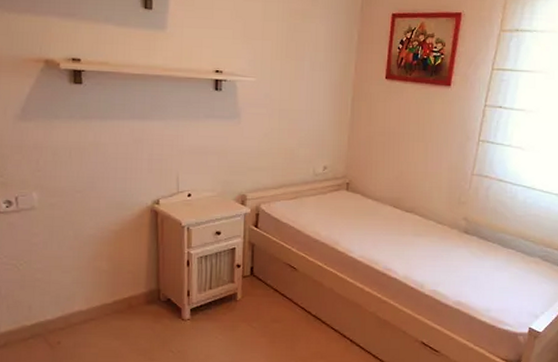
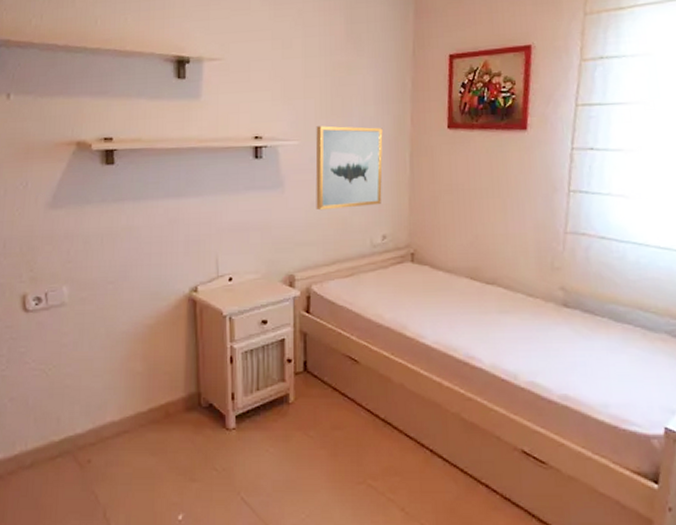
wall art: none [268,66,330,141] -> present [315,125,383,211]

